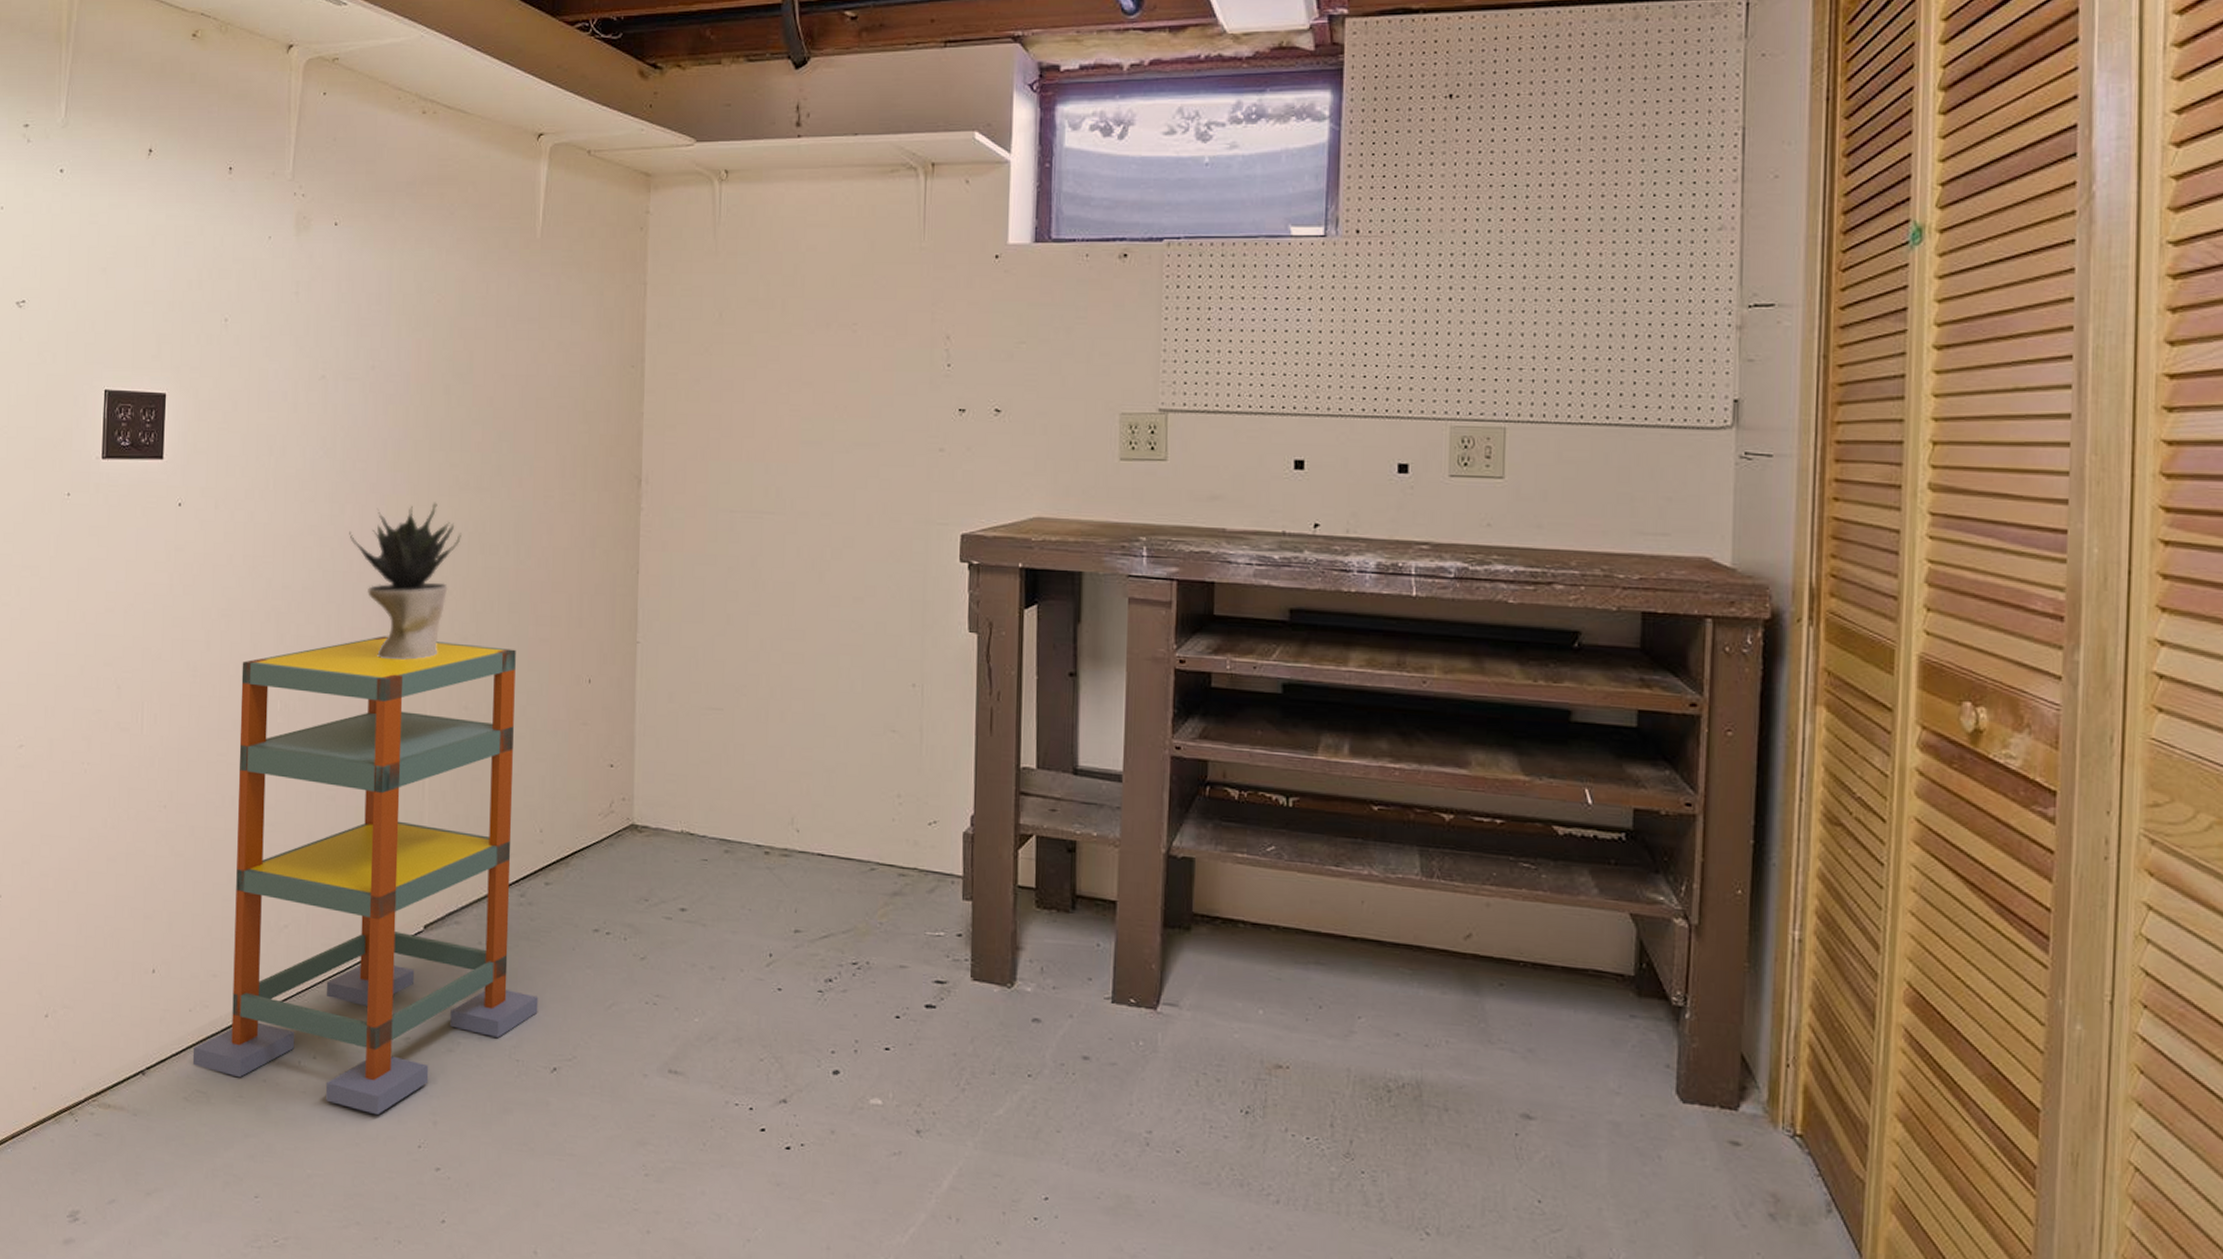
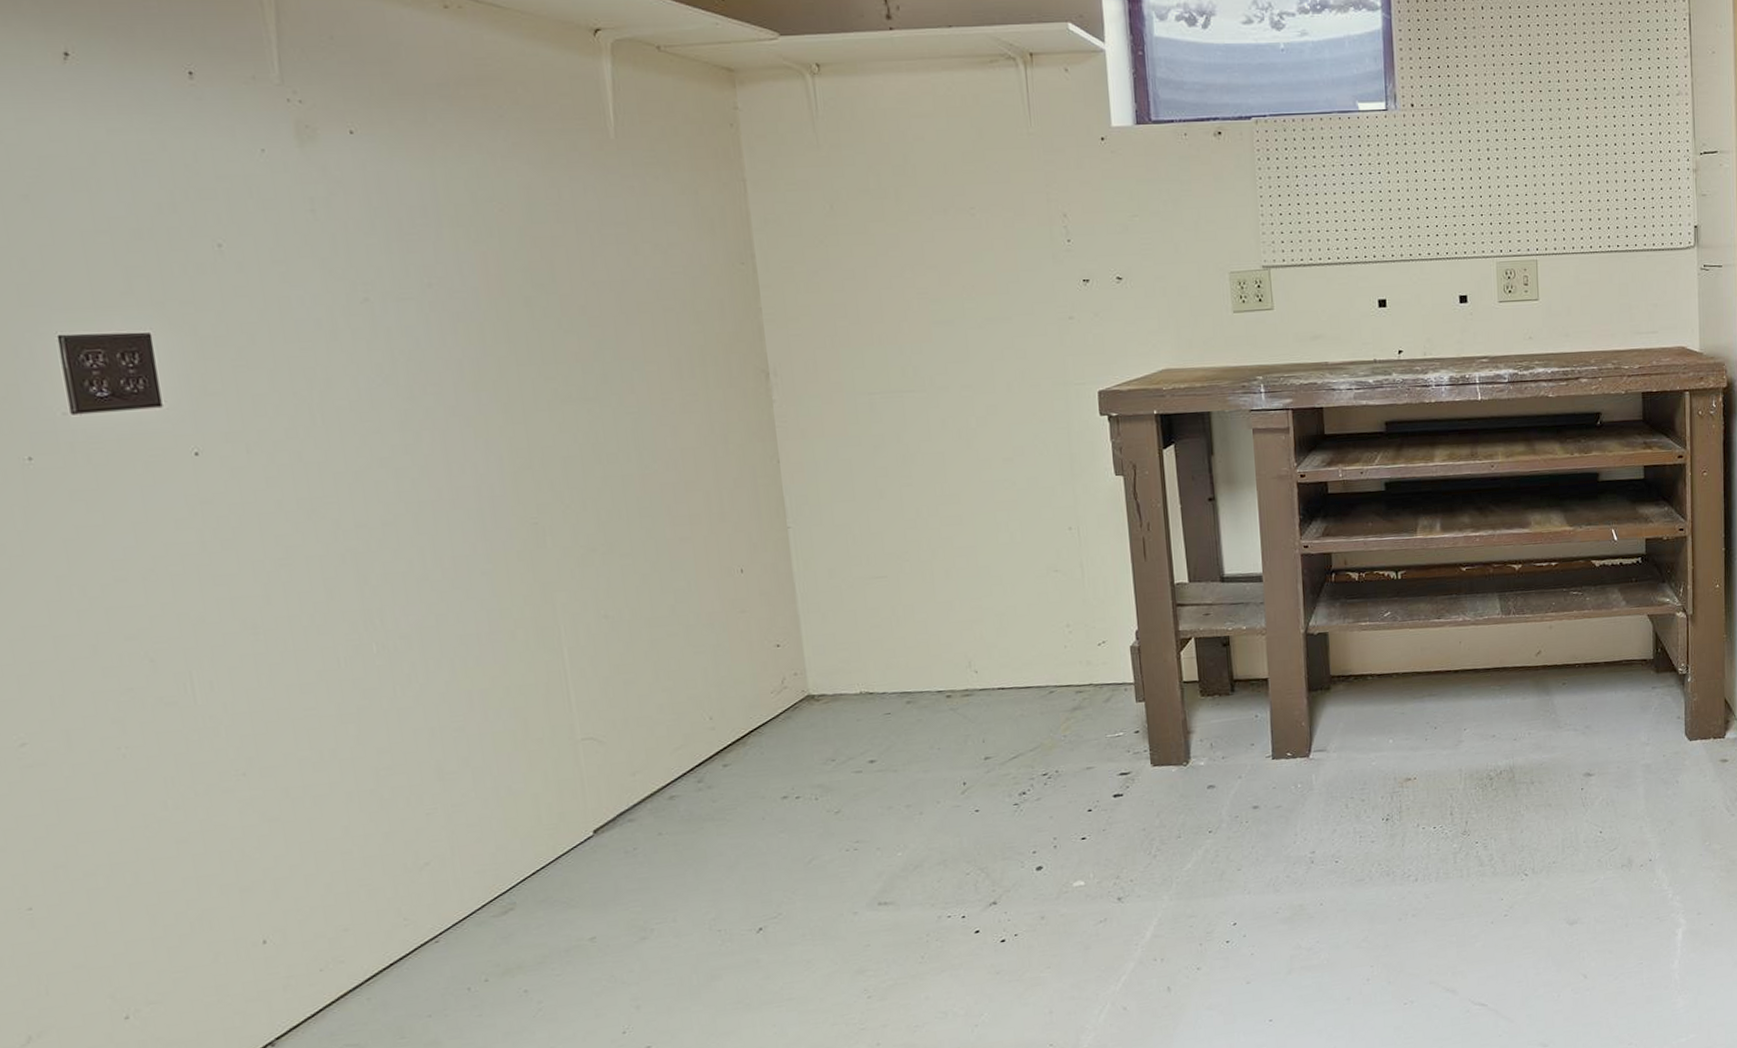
shelving unit: present [192,636,539,1116] -> none [317,552,735,1022]
potted plant: present [349,502,462,660] -> none [431,418,572,582]

